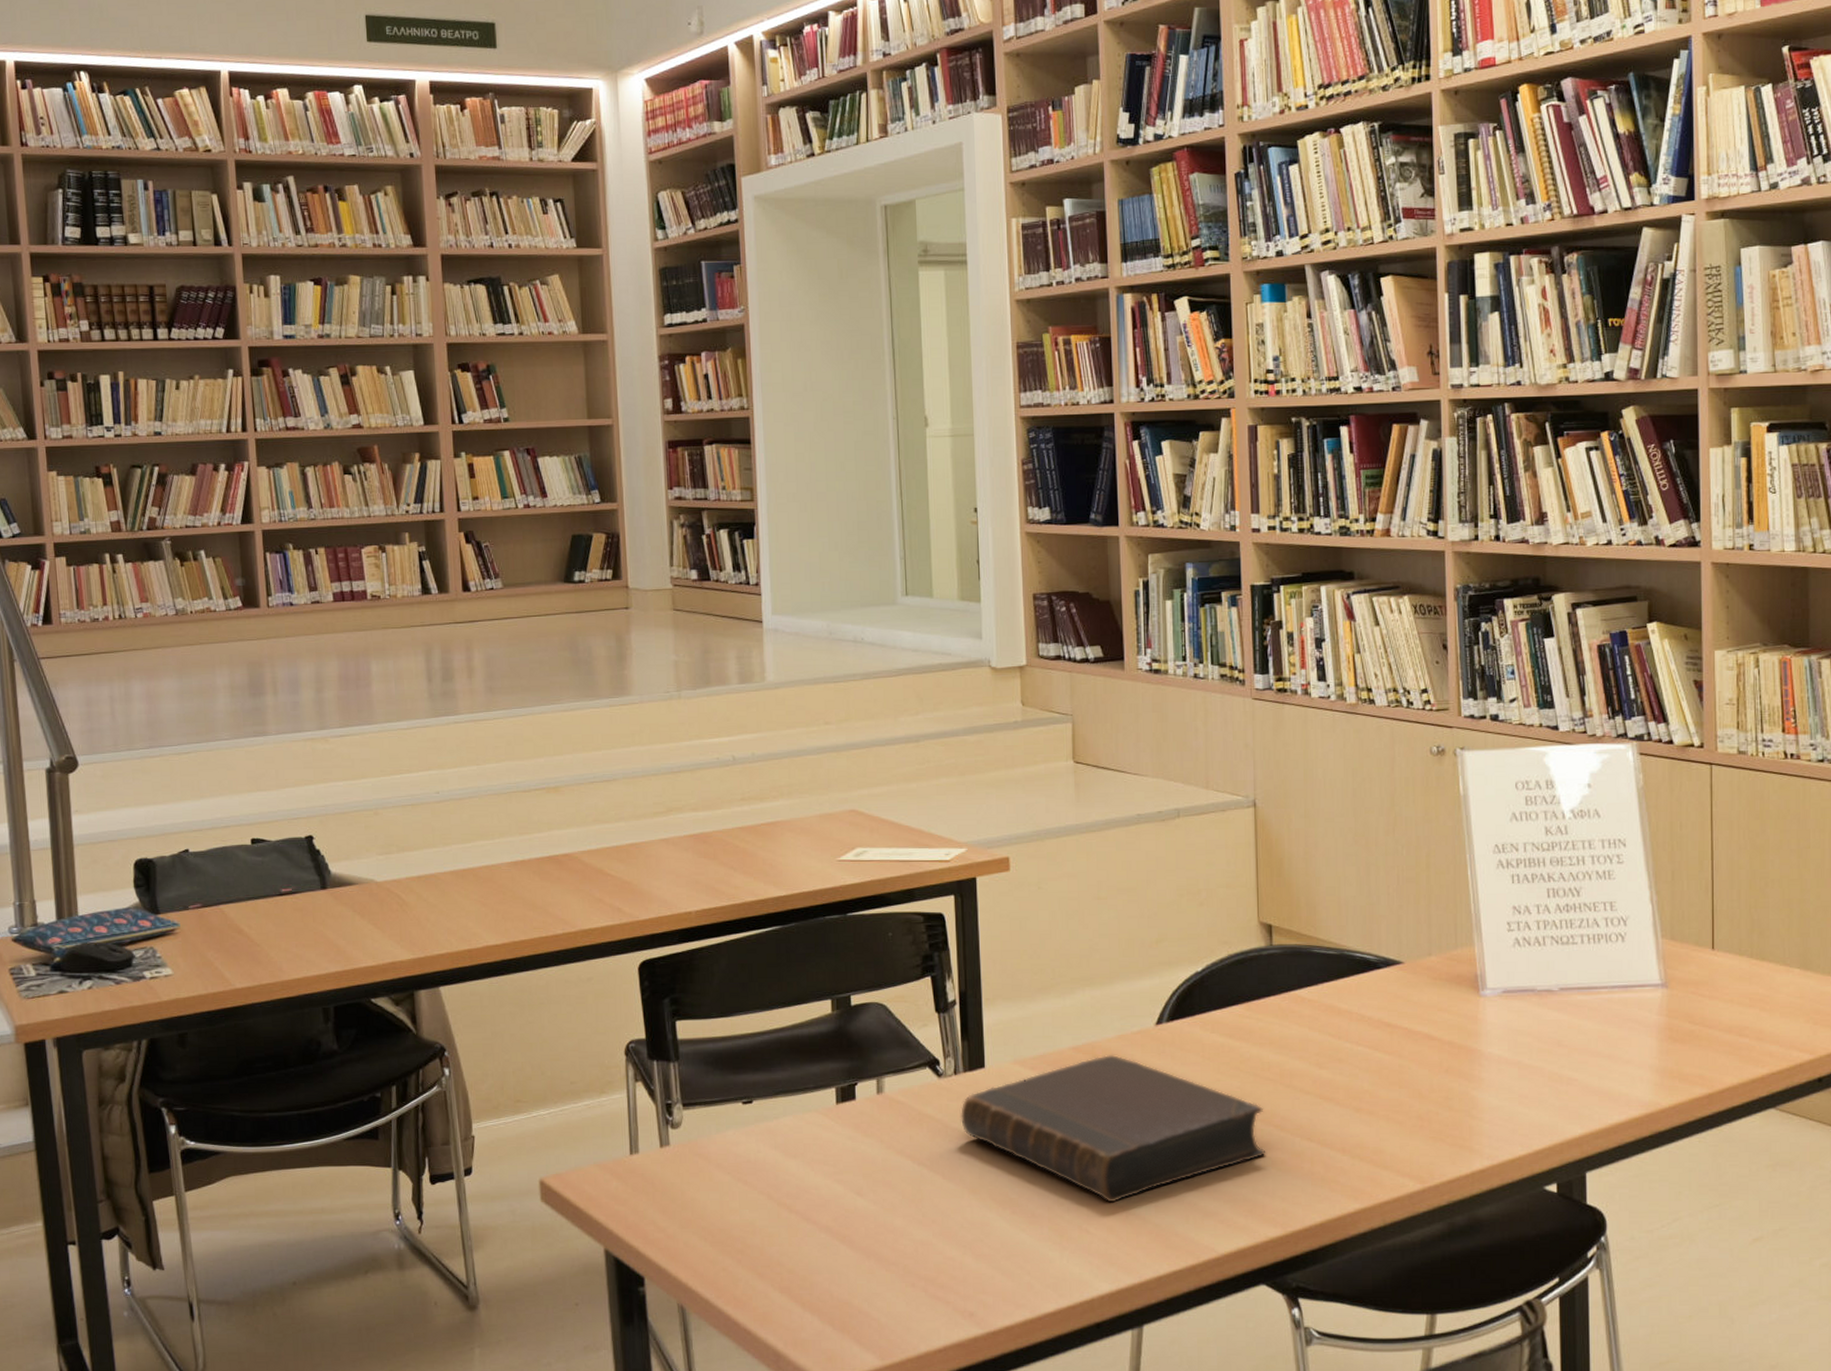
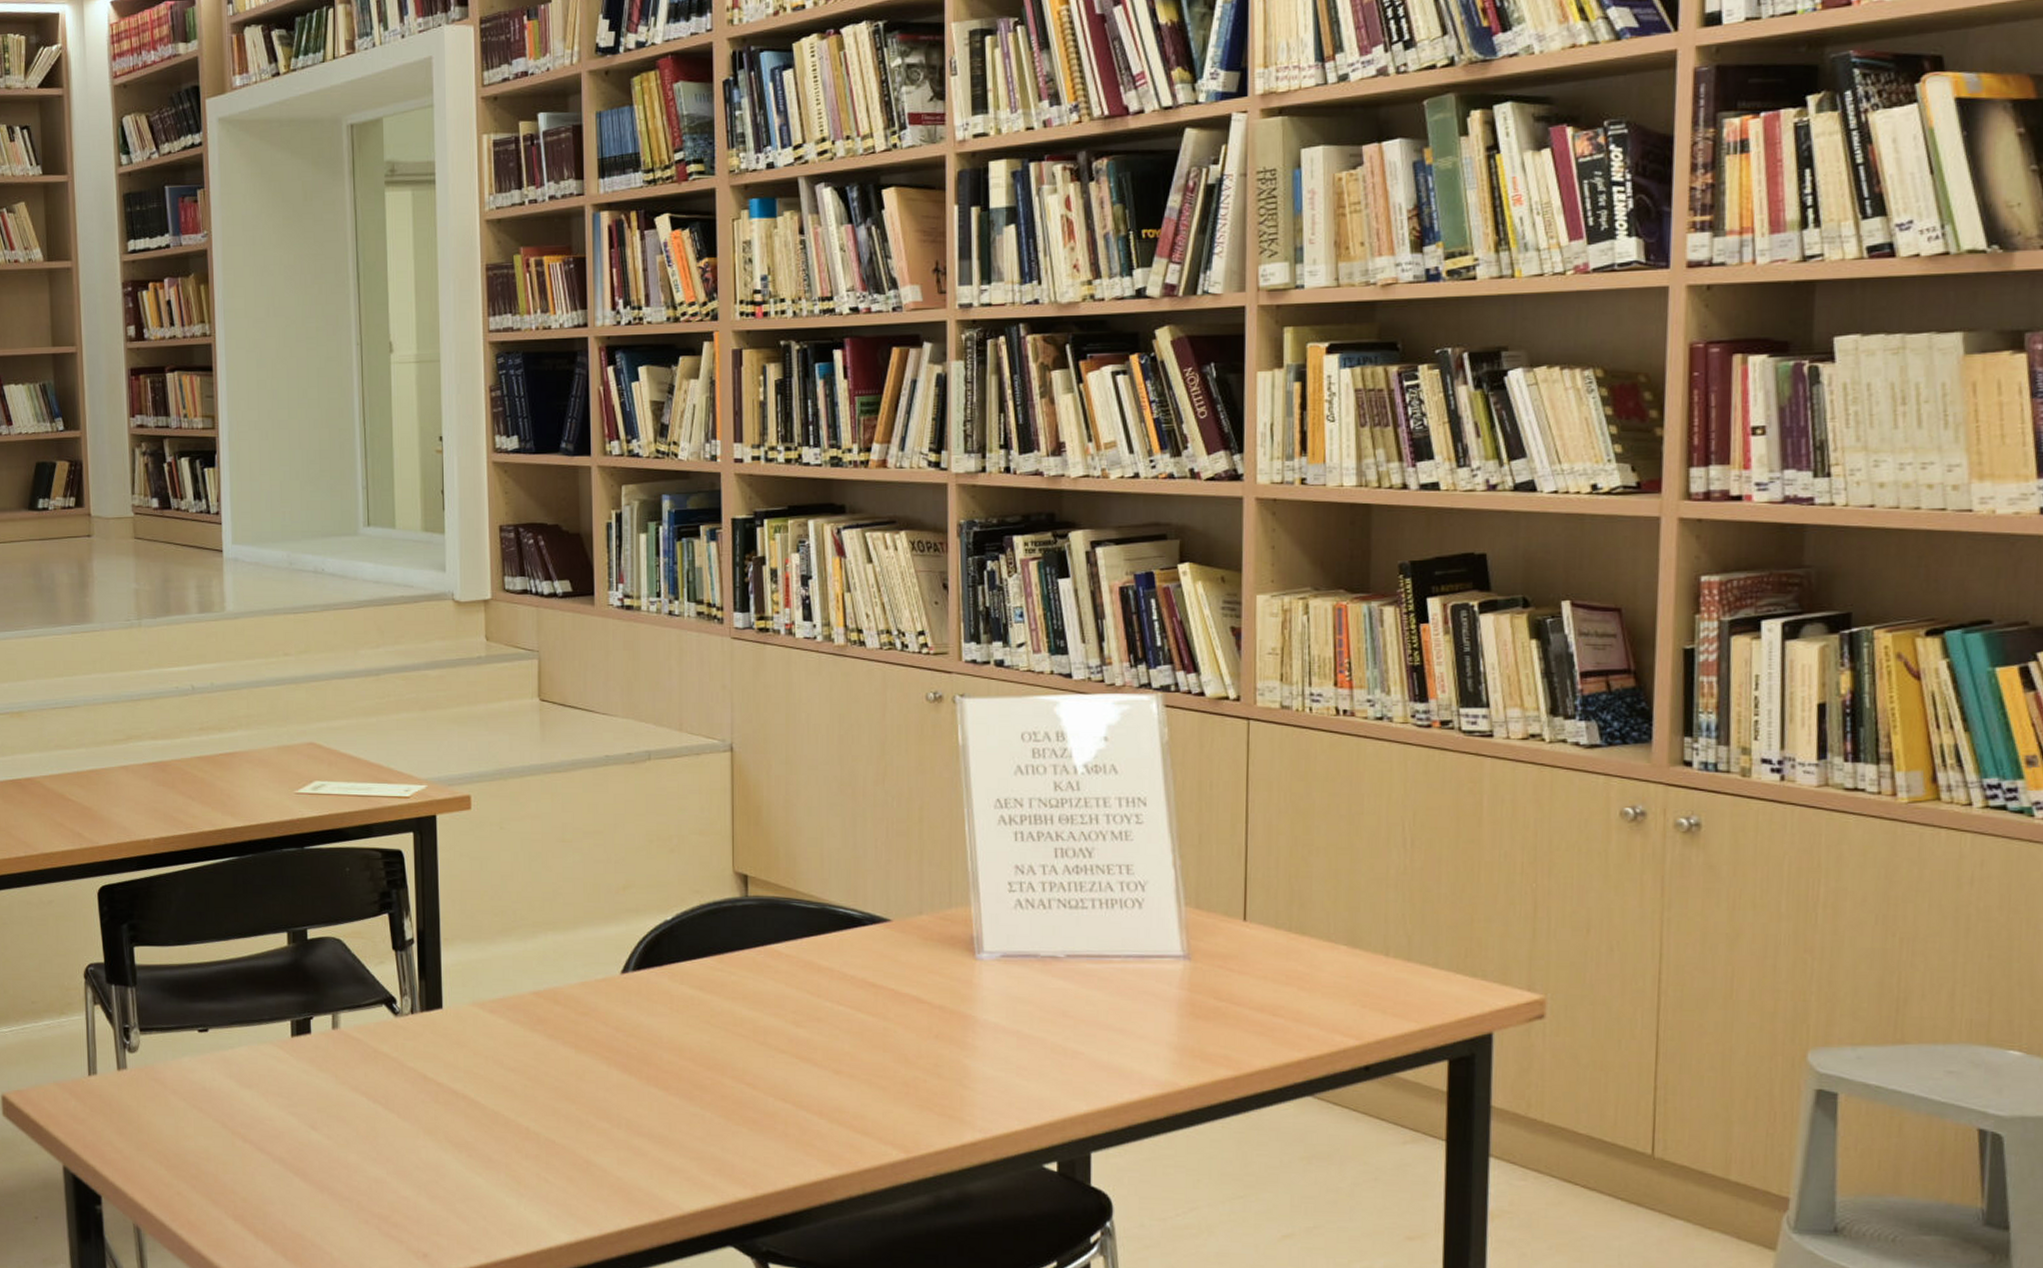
book: present [961,1054,1266,1203] -> none [417,1001,737,1153]

